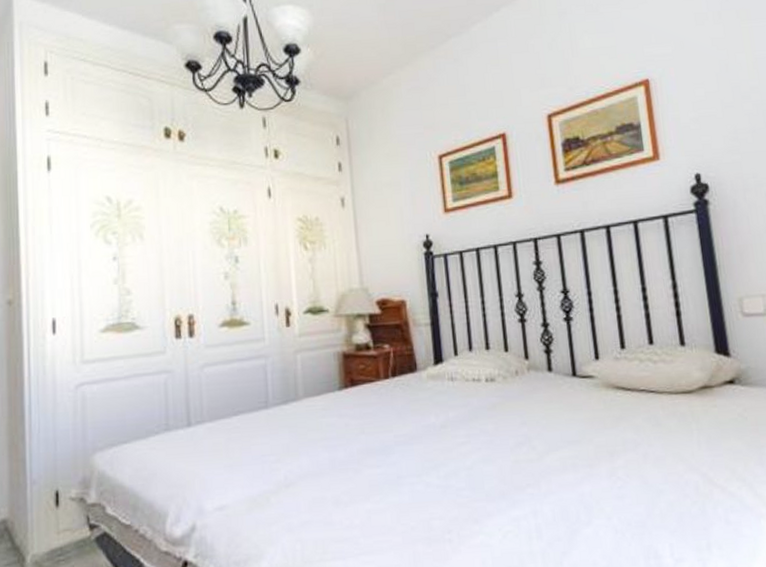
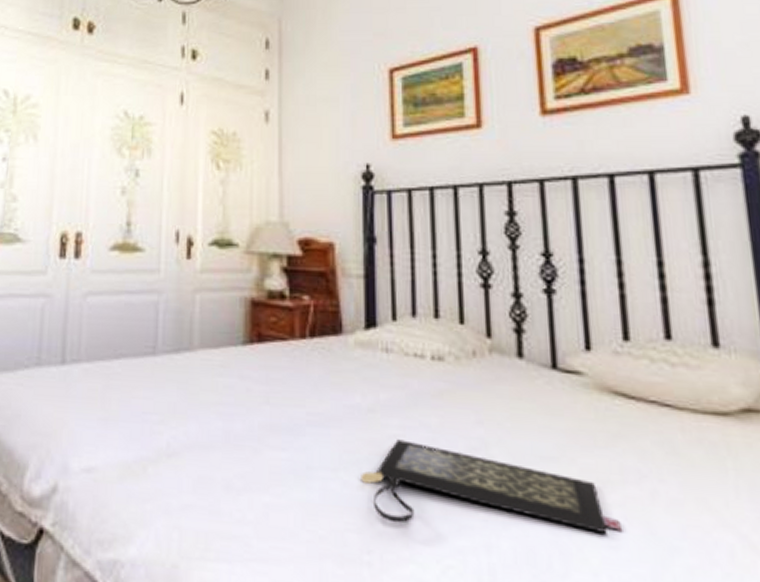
clutch bag: none [439,445,626,507] -> present [361,439,623,533]

